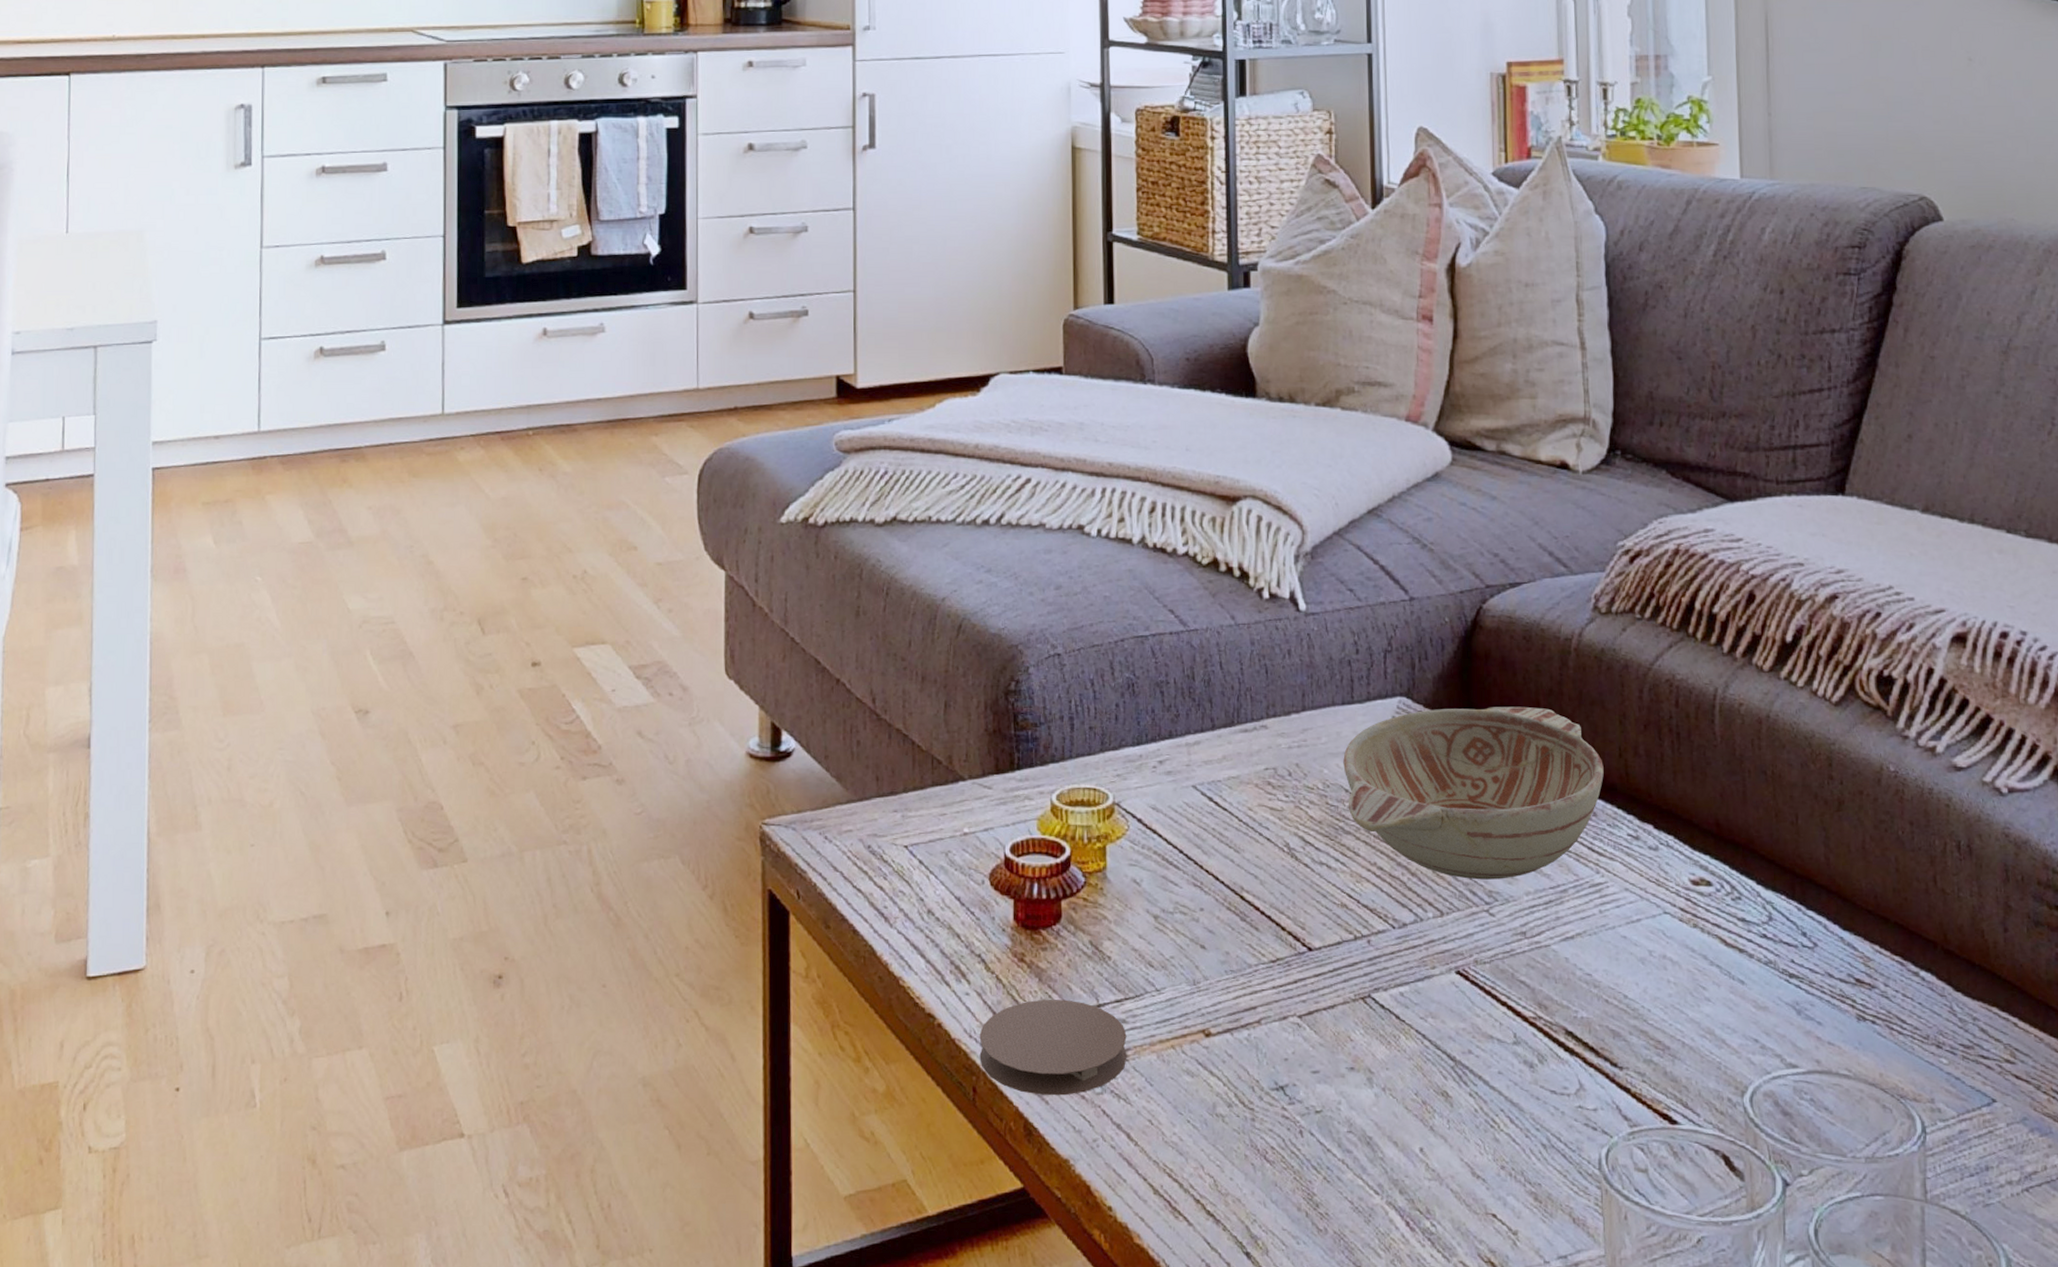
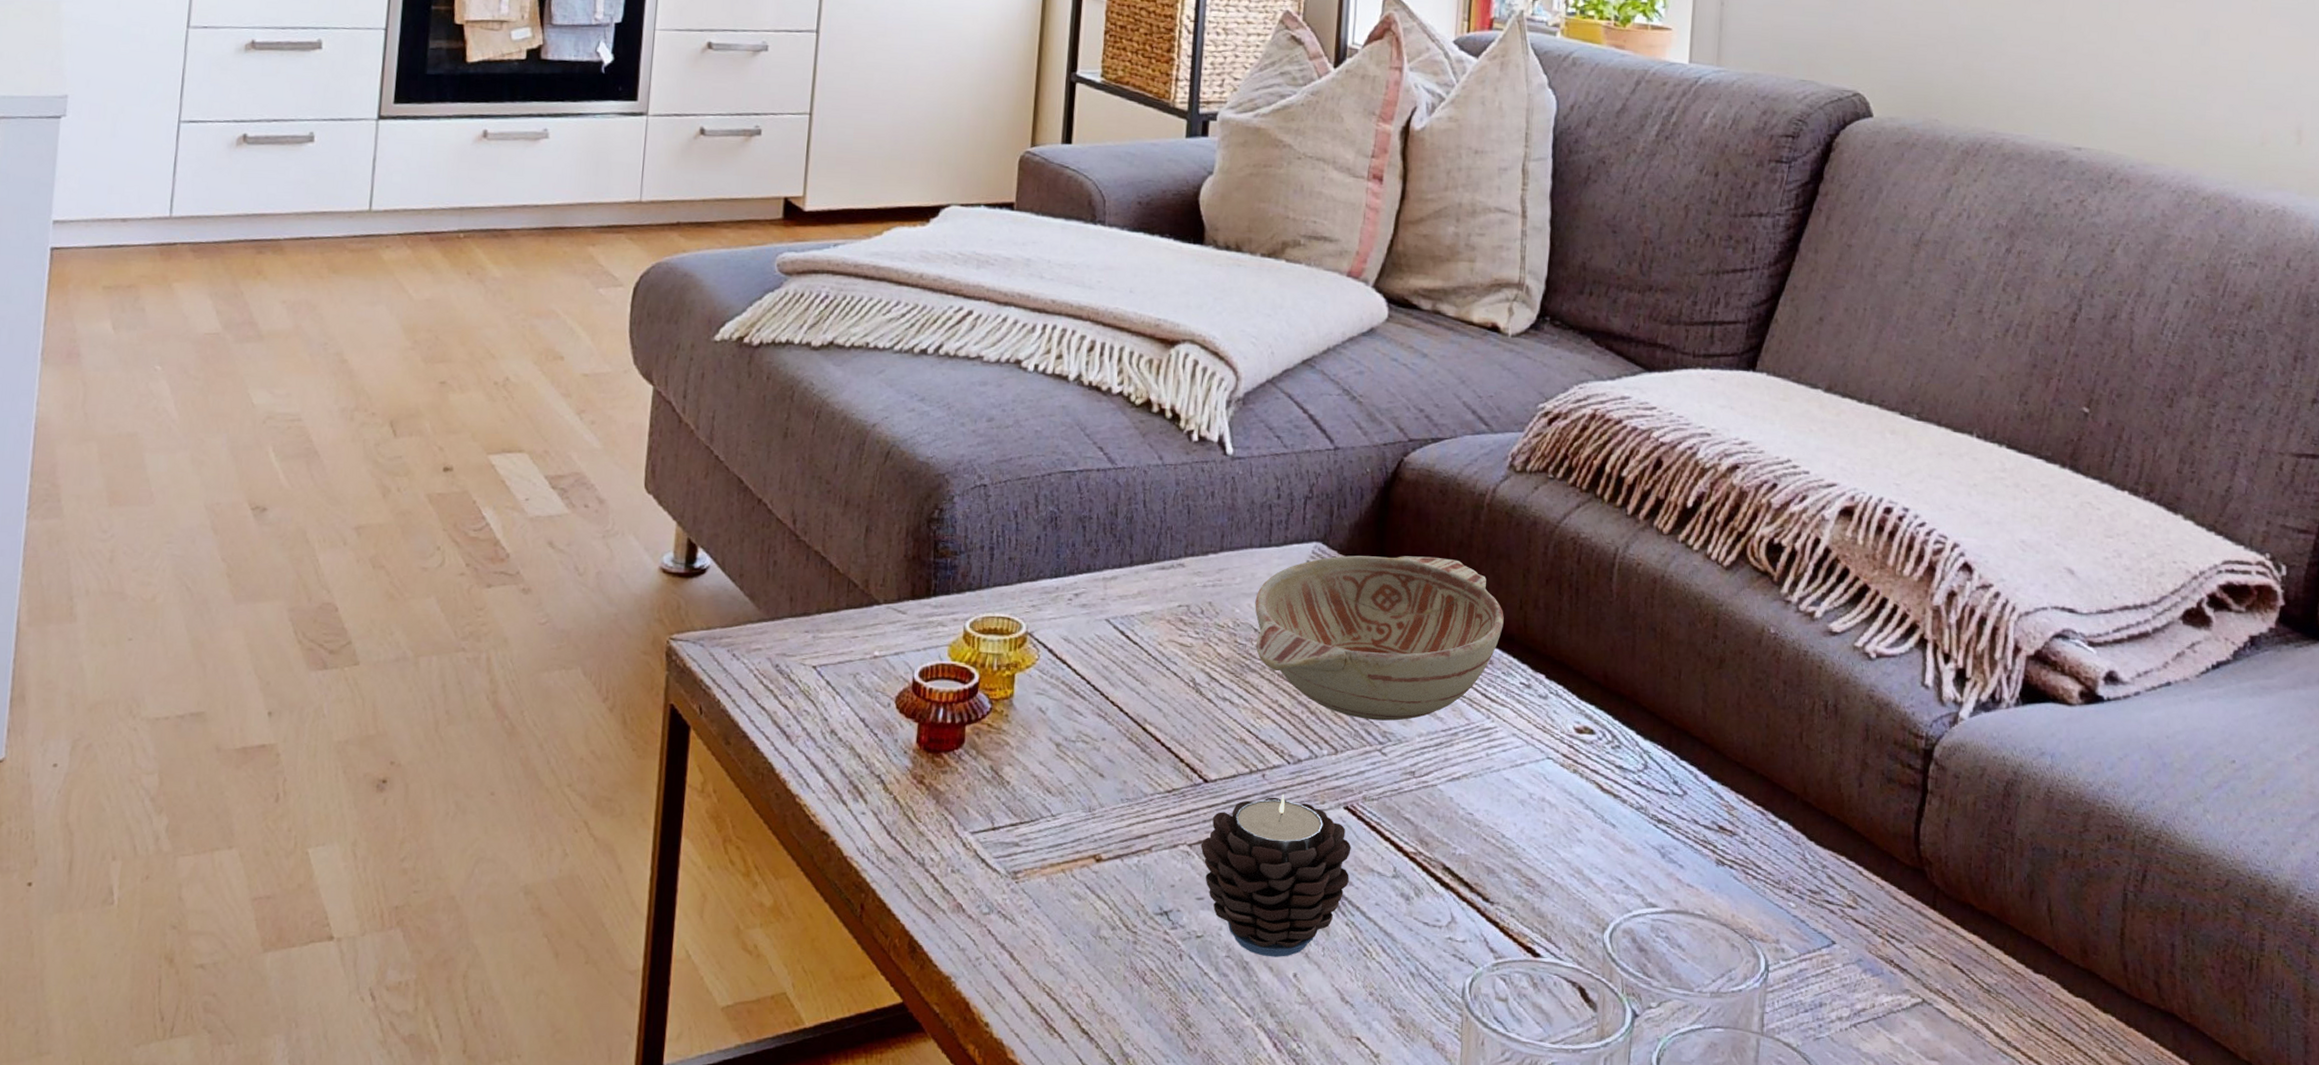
coaster: present [979,999,1127,1096] -> none [870,820,1019,915]
candle: none [1311,959,1468,1131] -> present [1200,793,1351,957]

